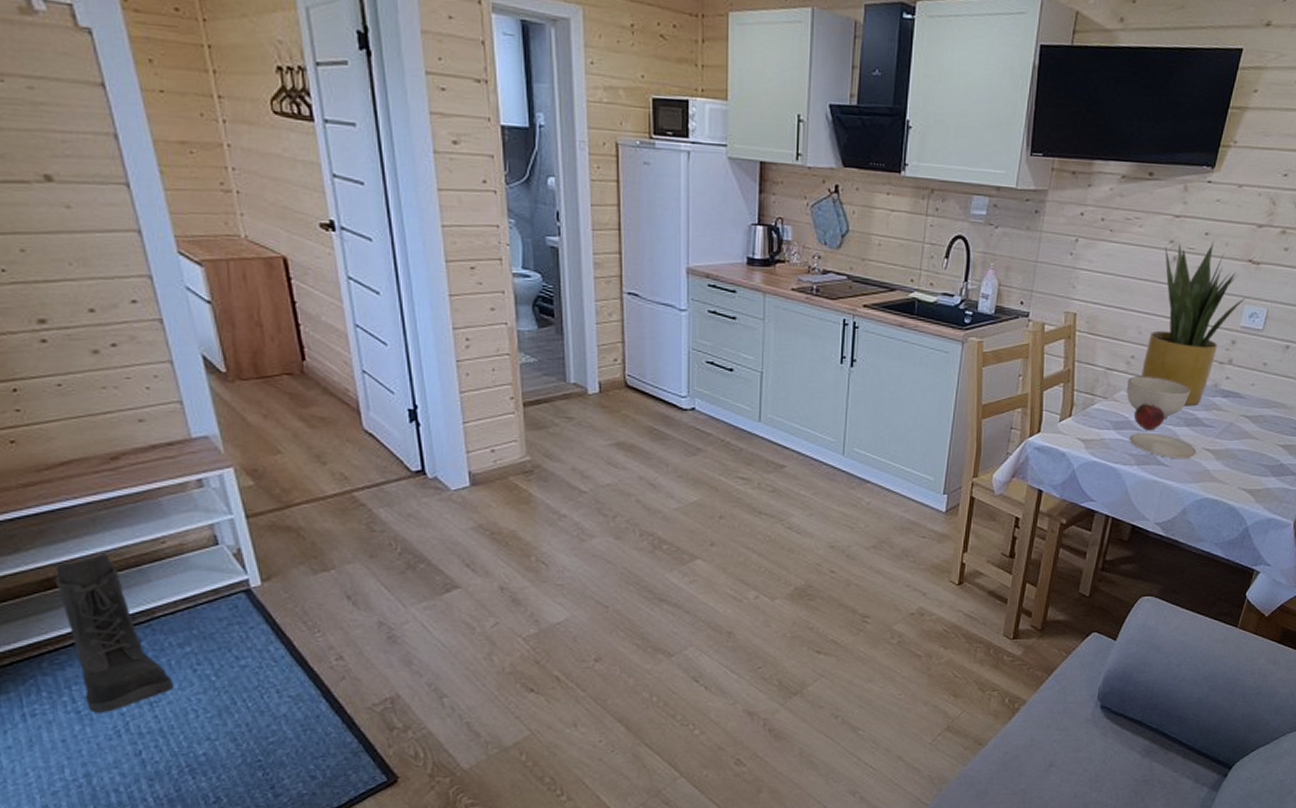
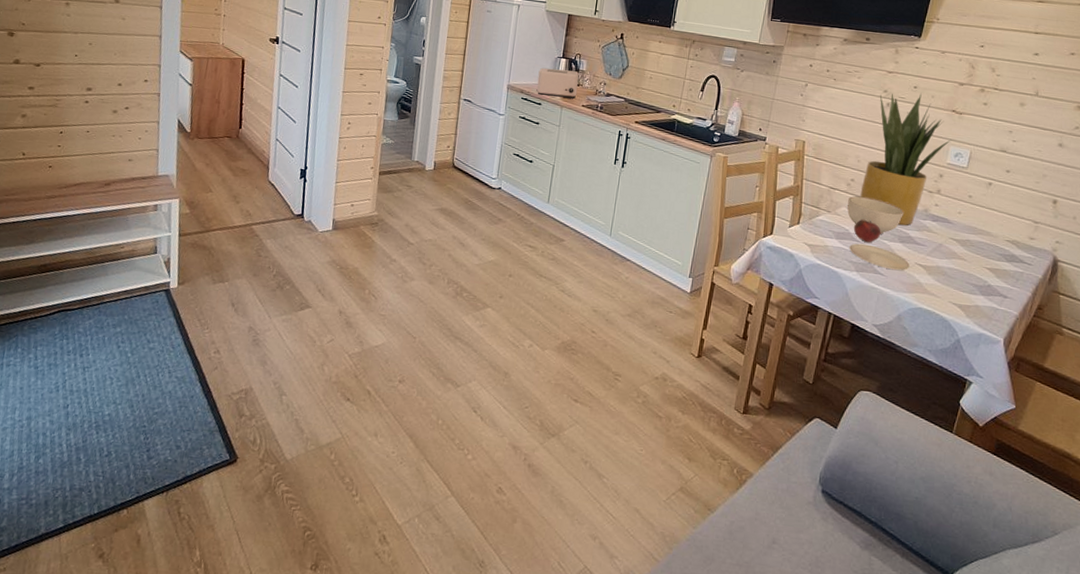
boot: present [54,554,175,713] -> none [43,251,103,371]
toaster: none [727,240,785,281] -> present [536,67,580,99]

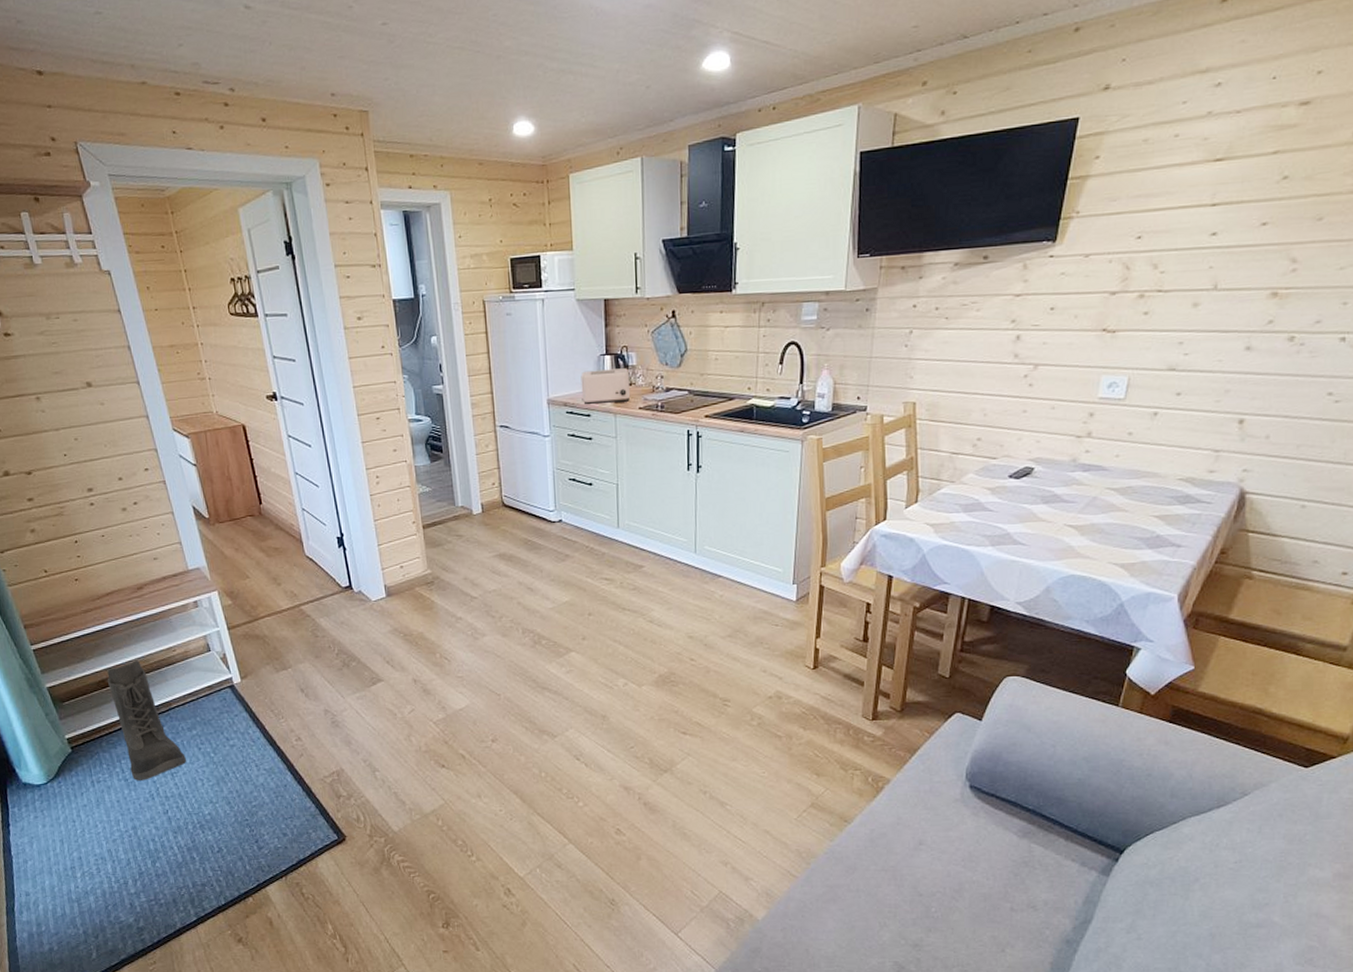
boot: none [43,251,103,371] -> present [107,660,187,781]
bowl: present [847,196,904,234] -> none [975,457,1046,498]
plate: present [849,243,910,271] -> none [981,512,1057,537]
fruit: present [853,218,881,242] -> none [984,483,1019,510]
planter: present [860,94,951,226] -> none [990,316,1103,484]

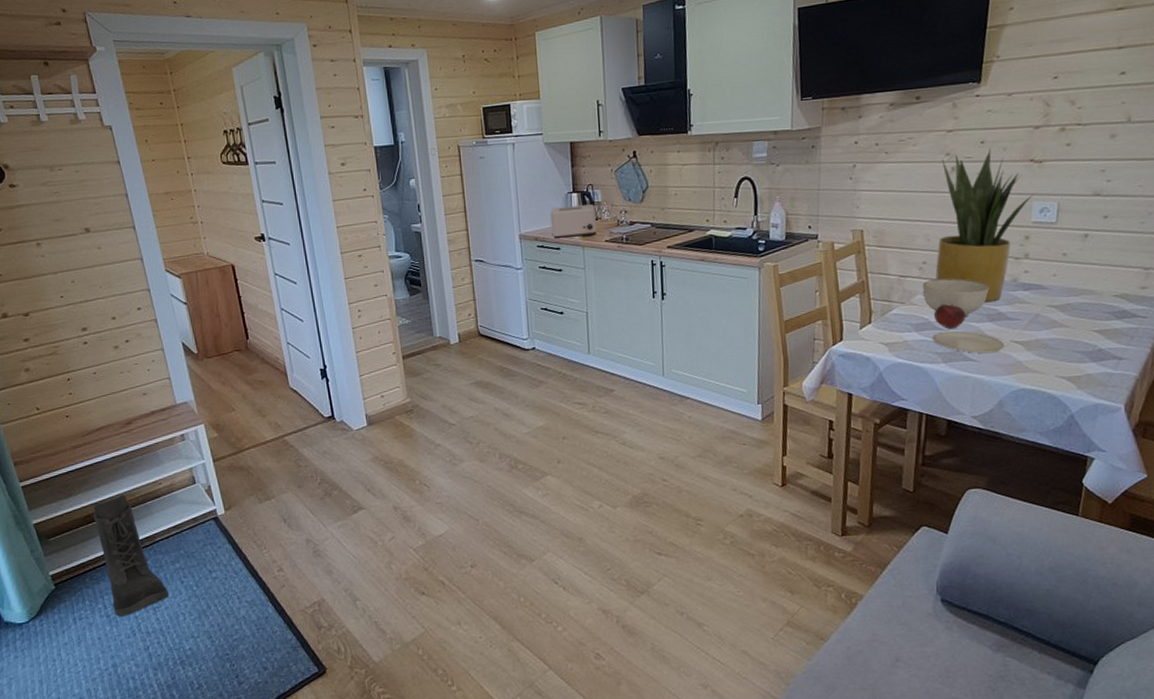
bowl: none [975,457,1046,498] -> present [923,278,989,316]
plate: none [981,512,1057,537] -> present [932,330,1005,354]
fruit: none [984,483,1019,510] -> present [933,303,966,328]
planter: none [990,316,1103,484] -> present [935,148,1034,303]

